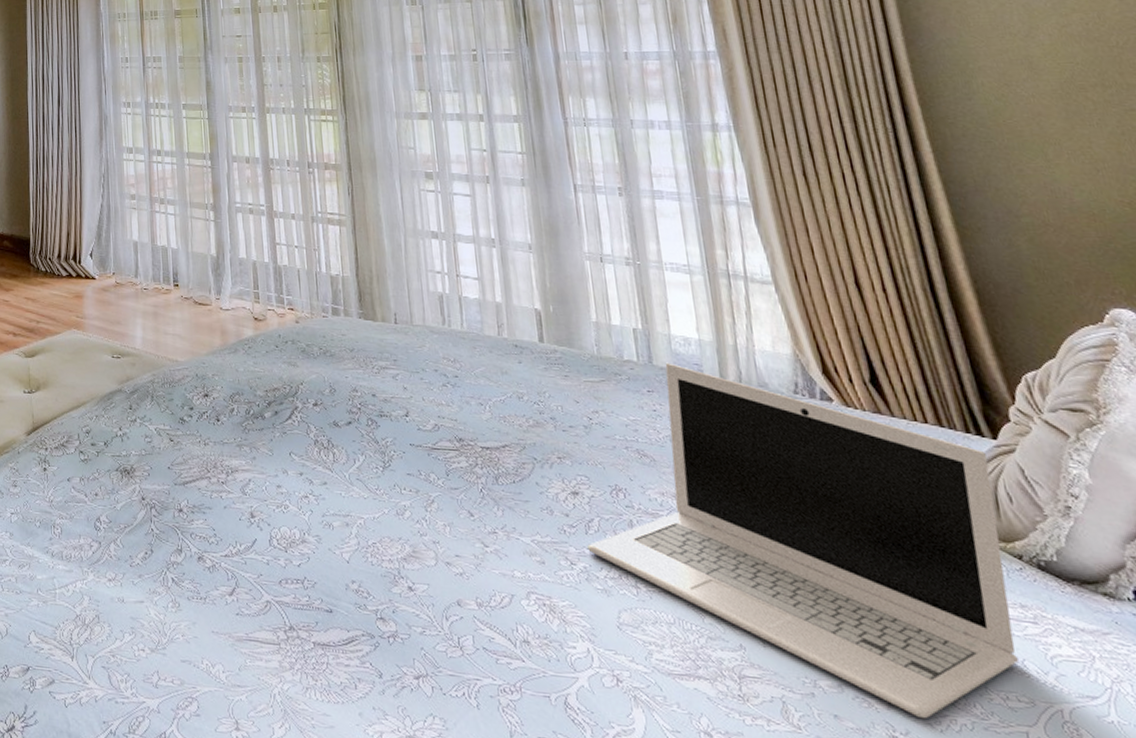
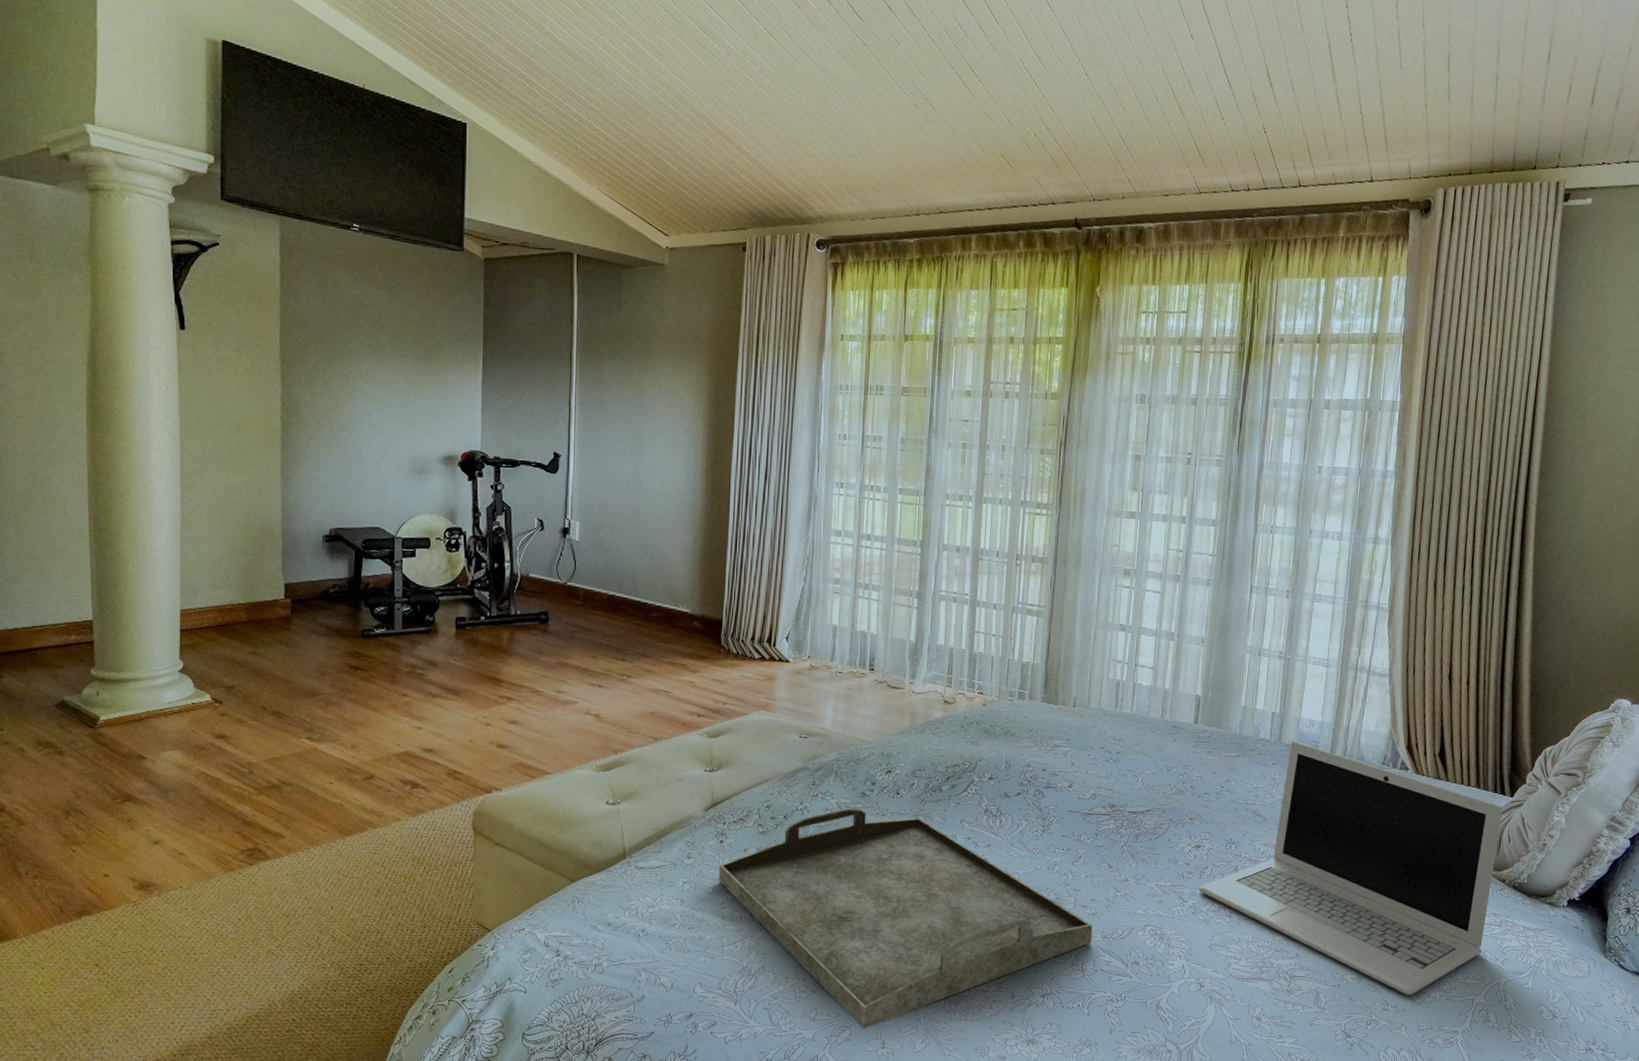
serving tray: none [45,435,465,703] -> present [719,807,1093,1029]

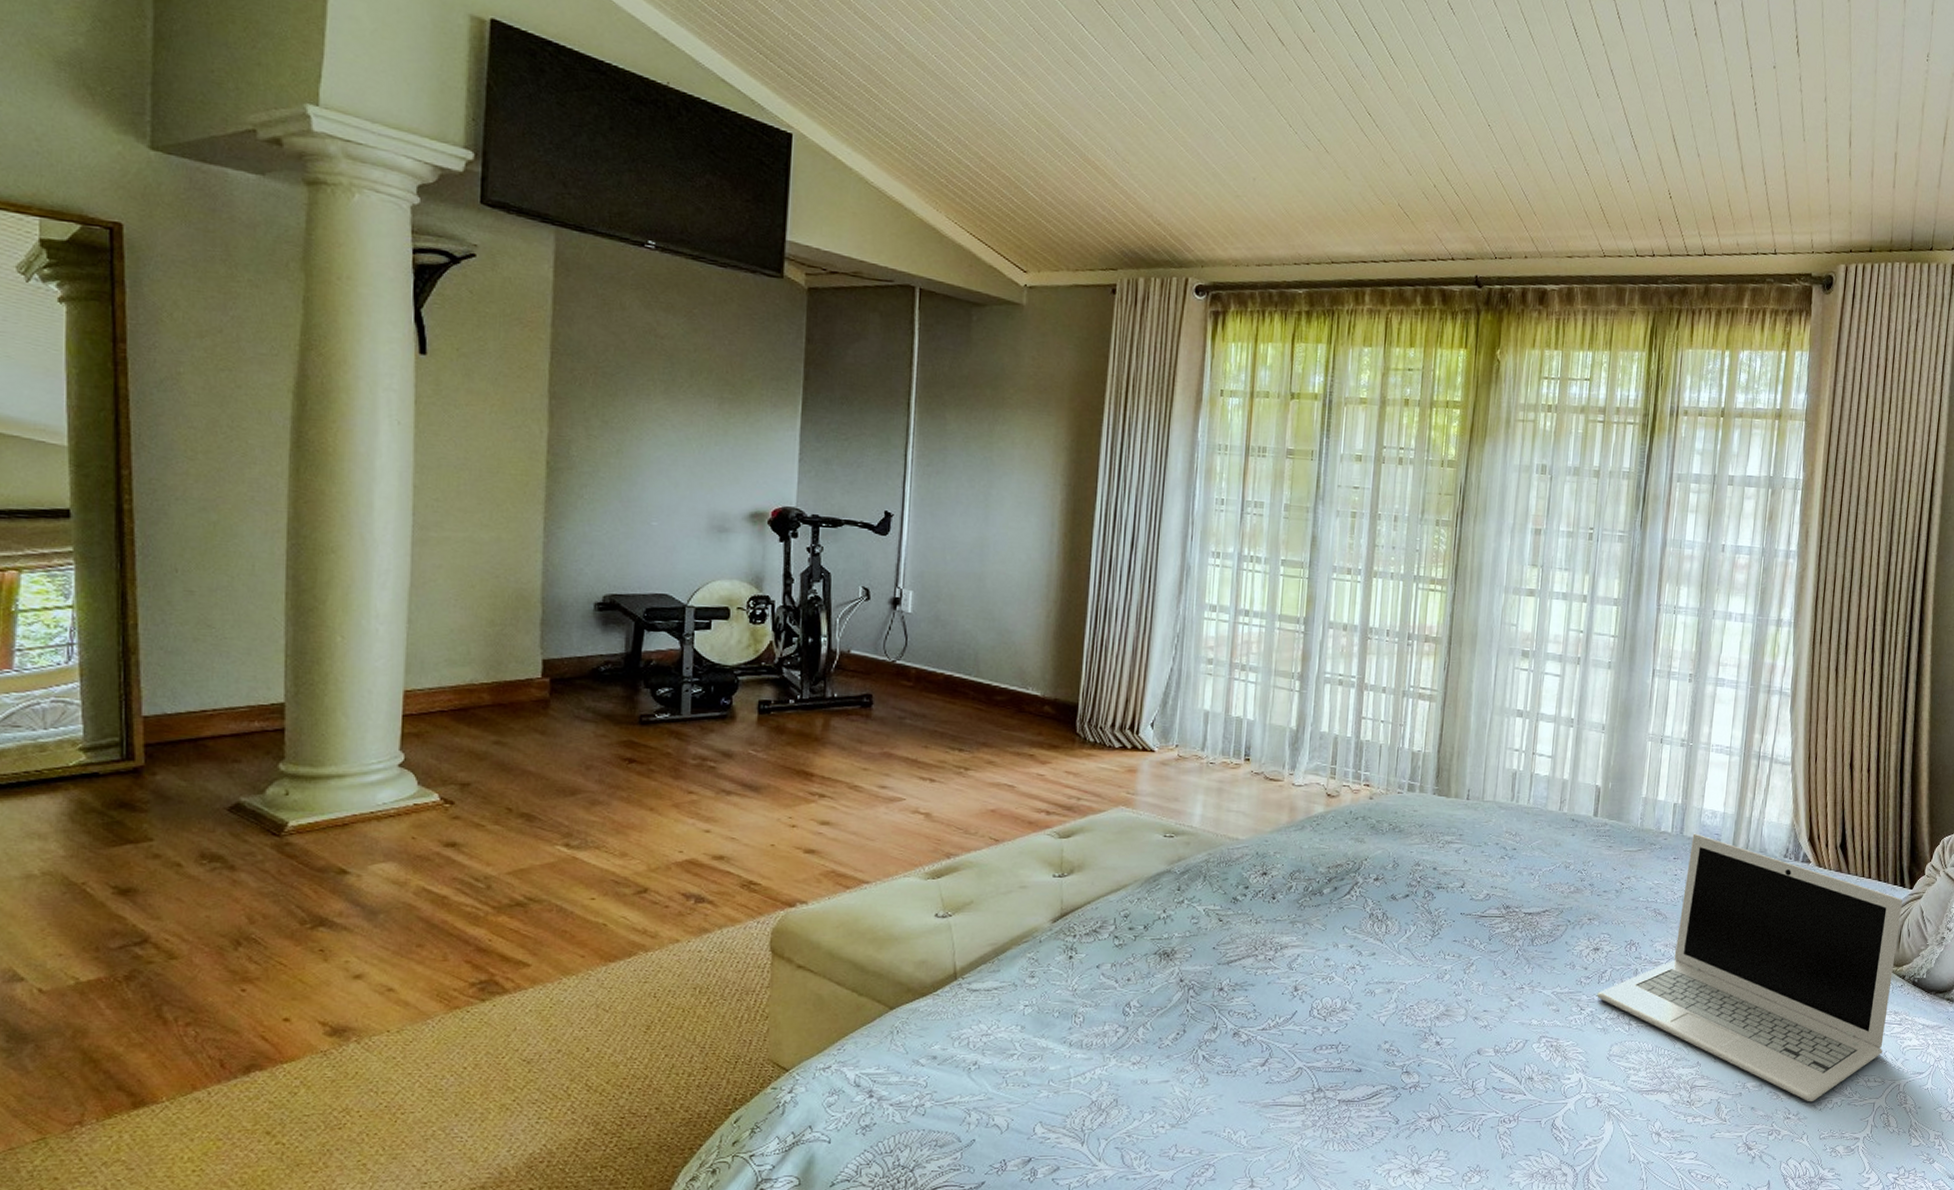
serving tray: present [719,807,1093,1029] -> none [1066,915,1485,1166]

